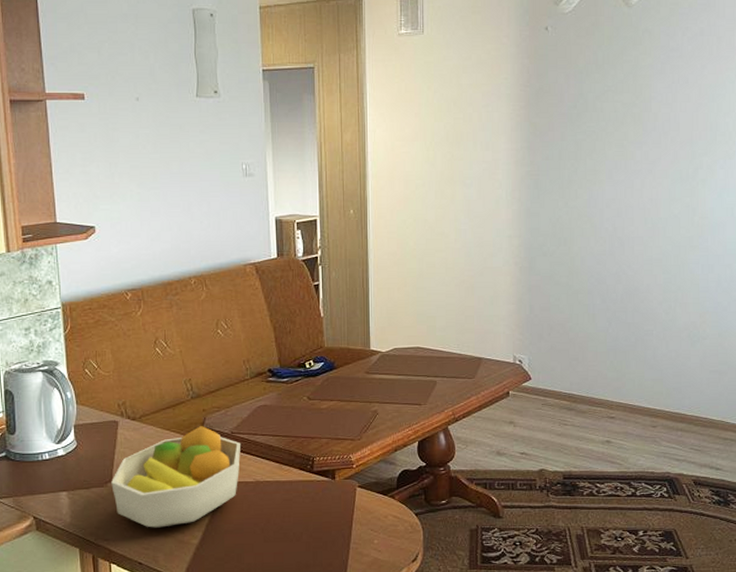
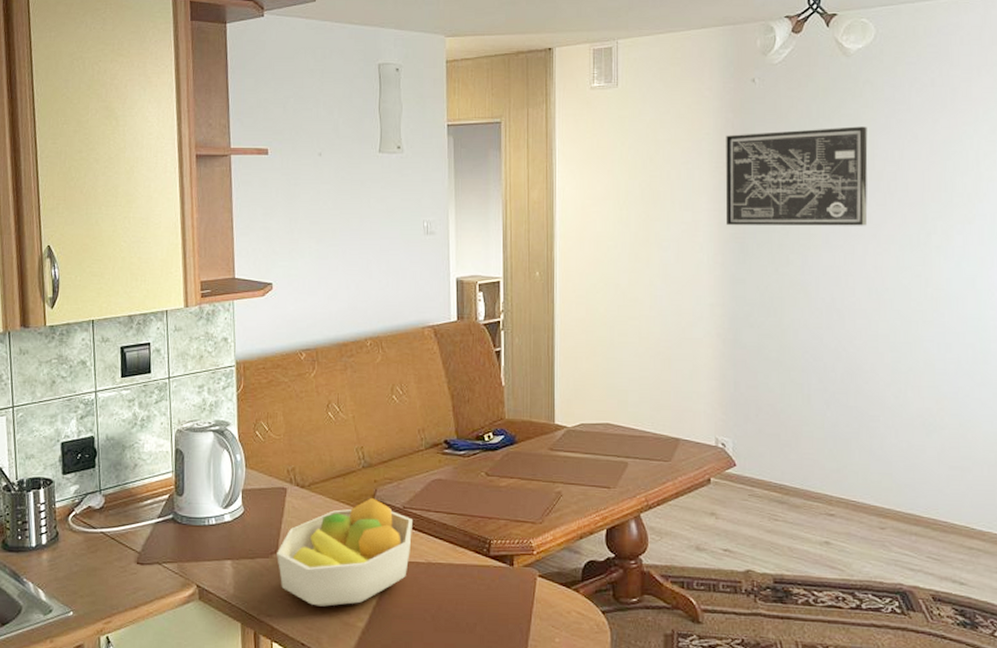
wall art: none [522,72,646,163] -> present [726,126,868,226]

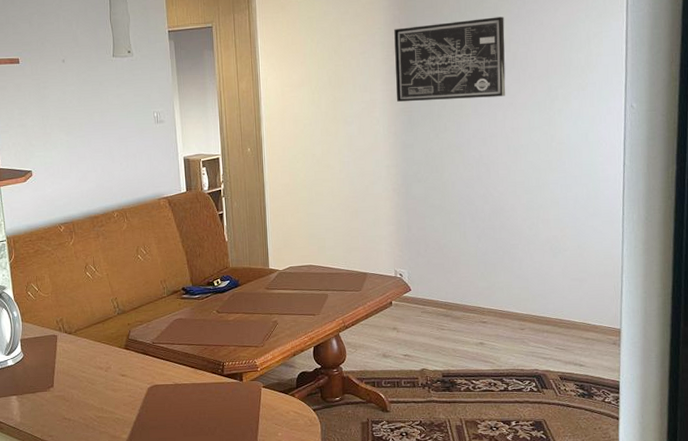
fruit bowl: present [277,497,412,607] -> none [53,337,161,425]

